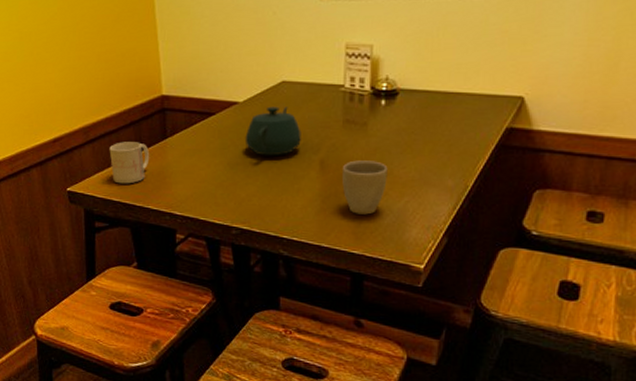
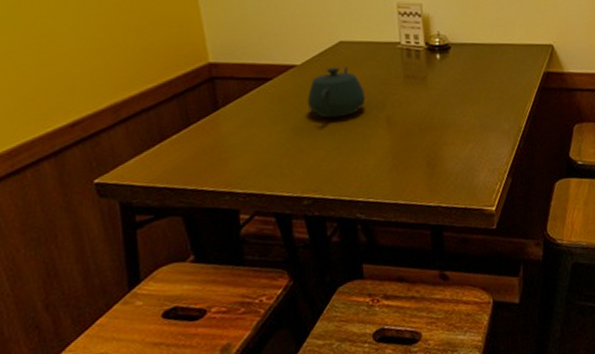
mug: present [109,142,150,184] -> none [148,116,200,167]
mug: present [341,160,388,215] -> none [408,112,452,167]

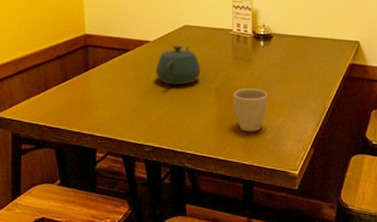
mug: none [408,112,452,167] -> present [233,88,268,132]

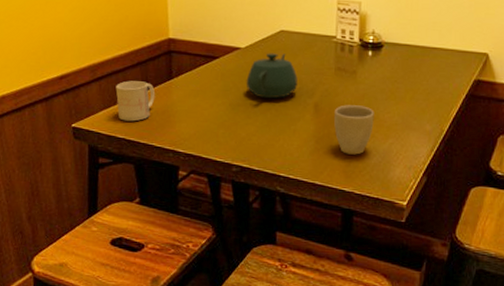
mug: none [37,73,74,110] -> present [115,81,155,122]

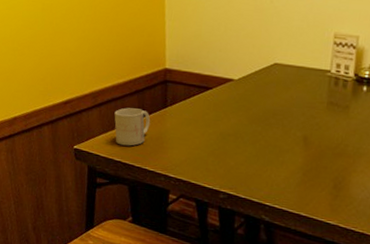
teapot: present [246,53,298,99] -> none [237,85,289,130]
mug: present [333,105,374,155] -> none [322,139,365,189]

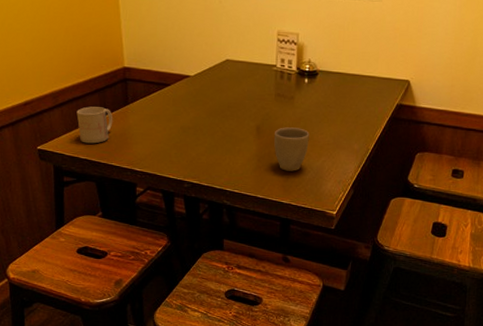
mug: none [322,139,365,189] -> present [273,127,309,171]

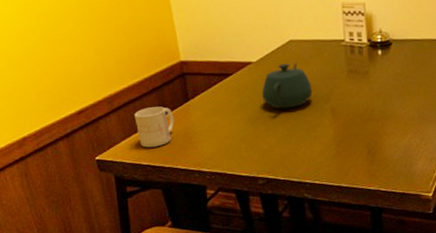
teapot: none [195,80,242,122] -> present [261,63,312,109]
mug: present [273,127,309,171] -> none [351,104,392,154]

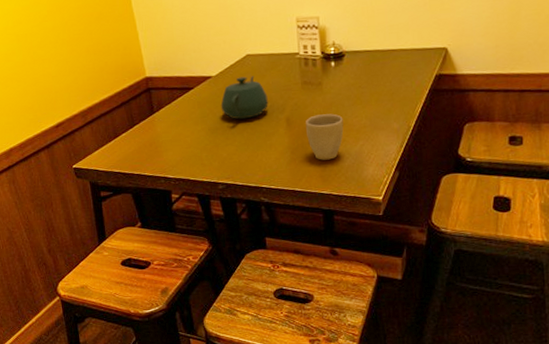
mug: present [134,106,175,148] -> none [105,119,142,157]
mug: none [351,104,392,154] -> present [305,114,344,160]

